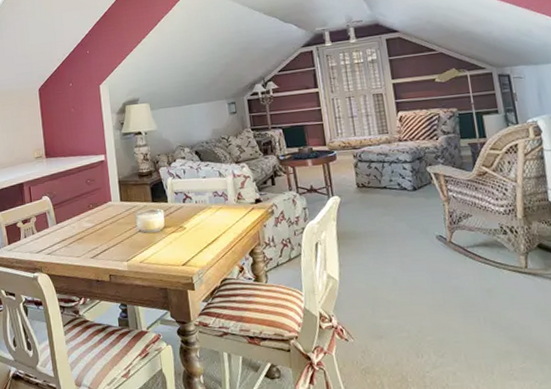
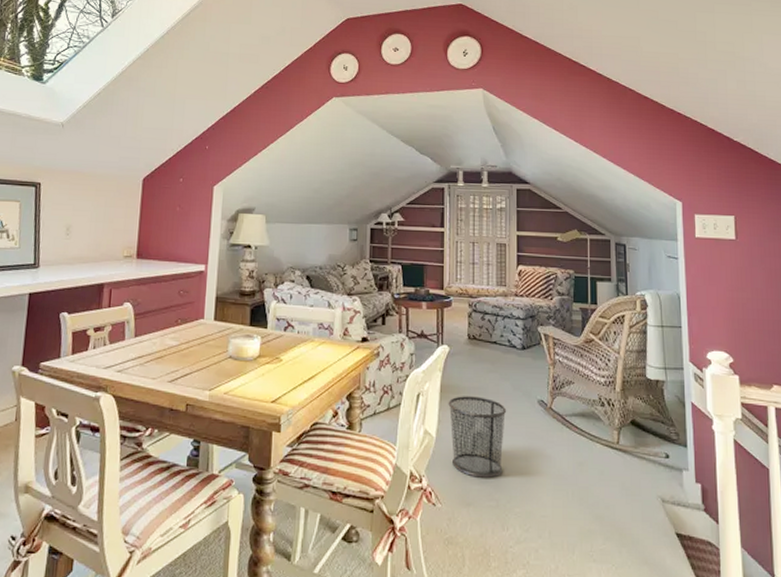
waste bin: none [346,239,410,313] -> present [448,396,507,478]

